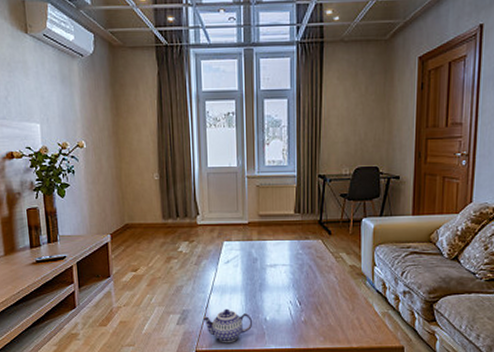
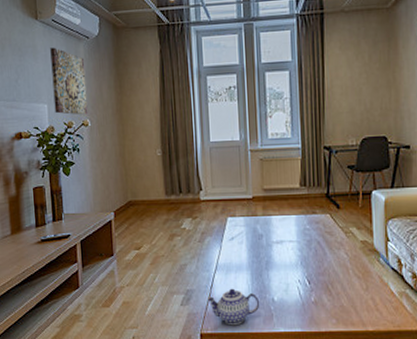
wall art: none [42,64,83,136] -> present [50,47,88,115]

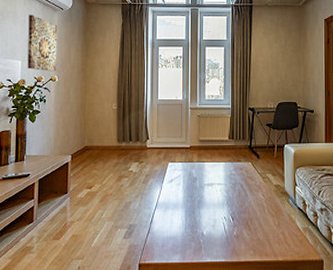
teapot: present [207,288,260,326] -> none [146,223,192,257]

